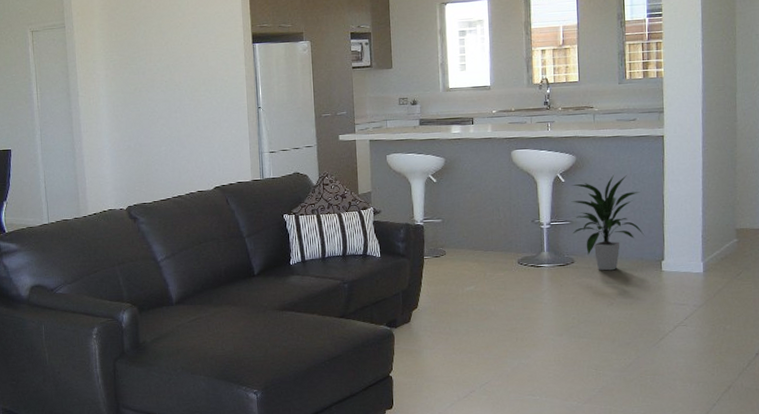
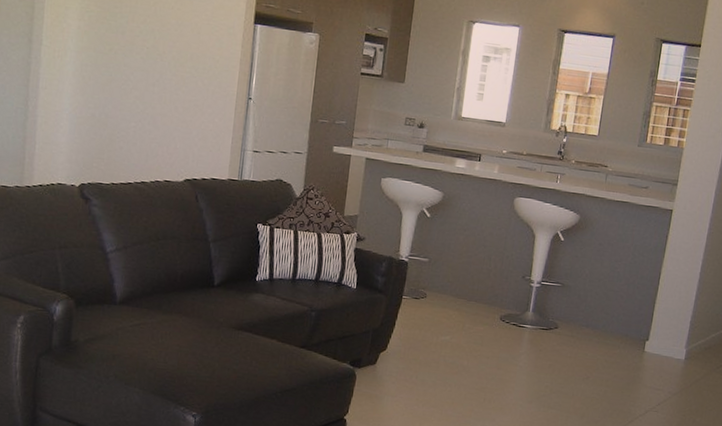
indoor plant: present [571,174,644,271] -> none [562,242,639,343]

